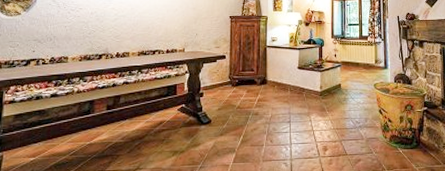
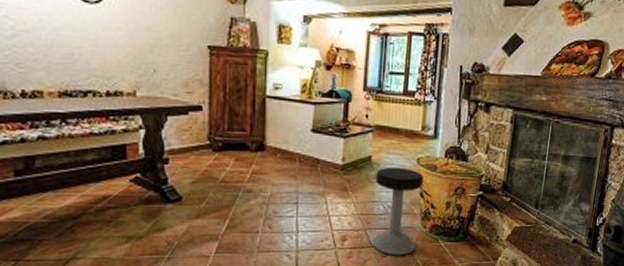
stool: none [345,91,381,162] -> present [372,166,424,256]

